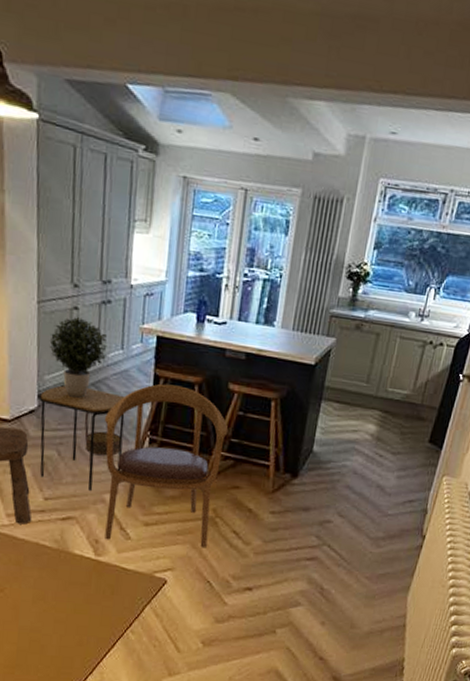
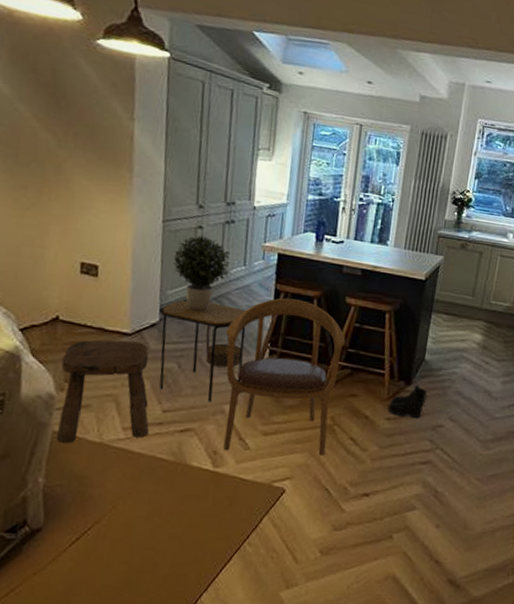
boots: none [272,477,315,512] -> present [387,385,428,418]

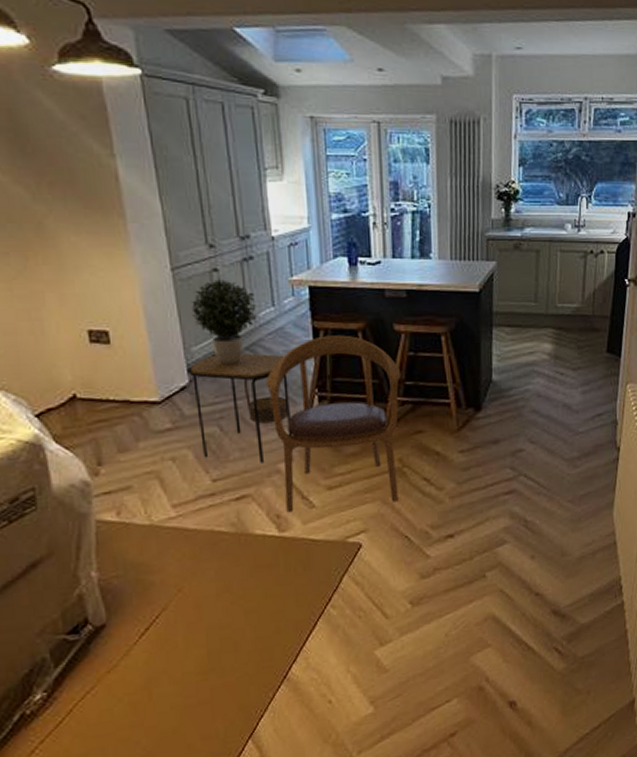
stool: present [56,340,150,444] -> none [89,409,202,533]
boots: present [387,385,428,418] -> none [459,409,501,447]

